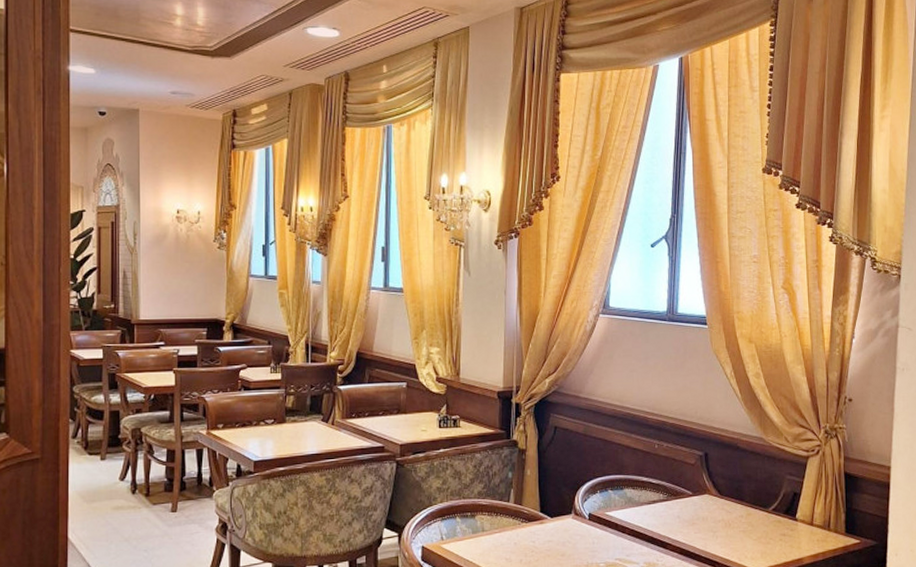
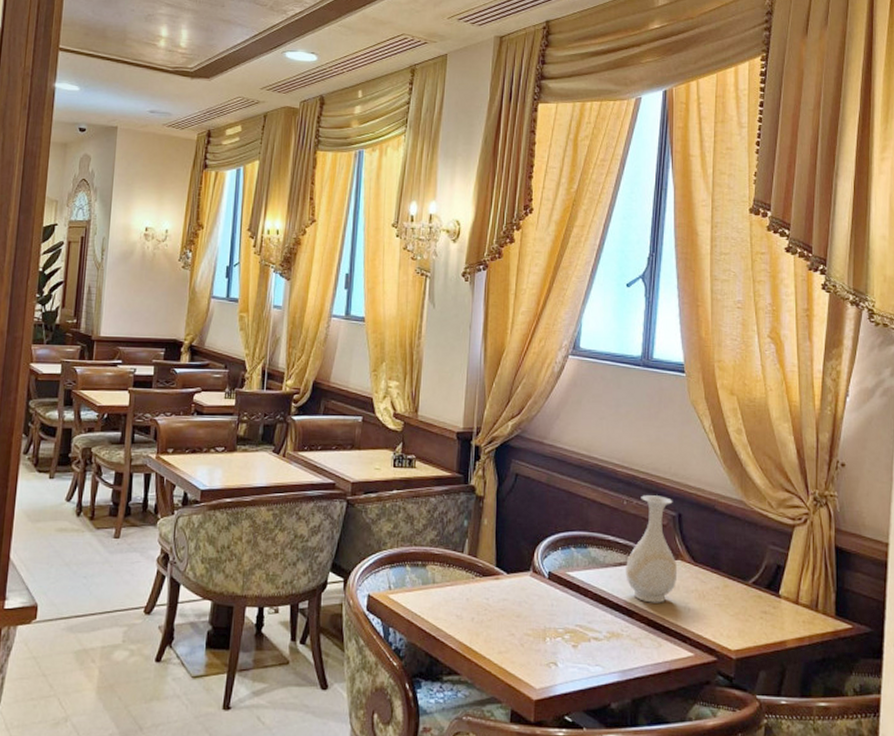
vase: none [659,438,706,534] -> present [626,495,678,603]

